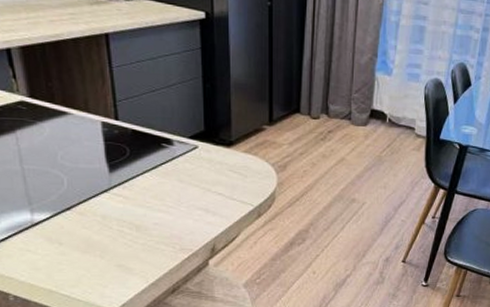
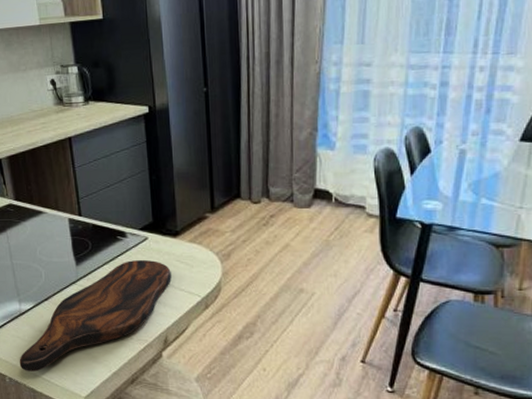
cutting board: none [29,169,223,287] -> present [19,260,171,372]

